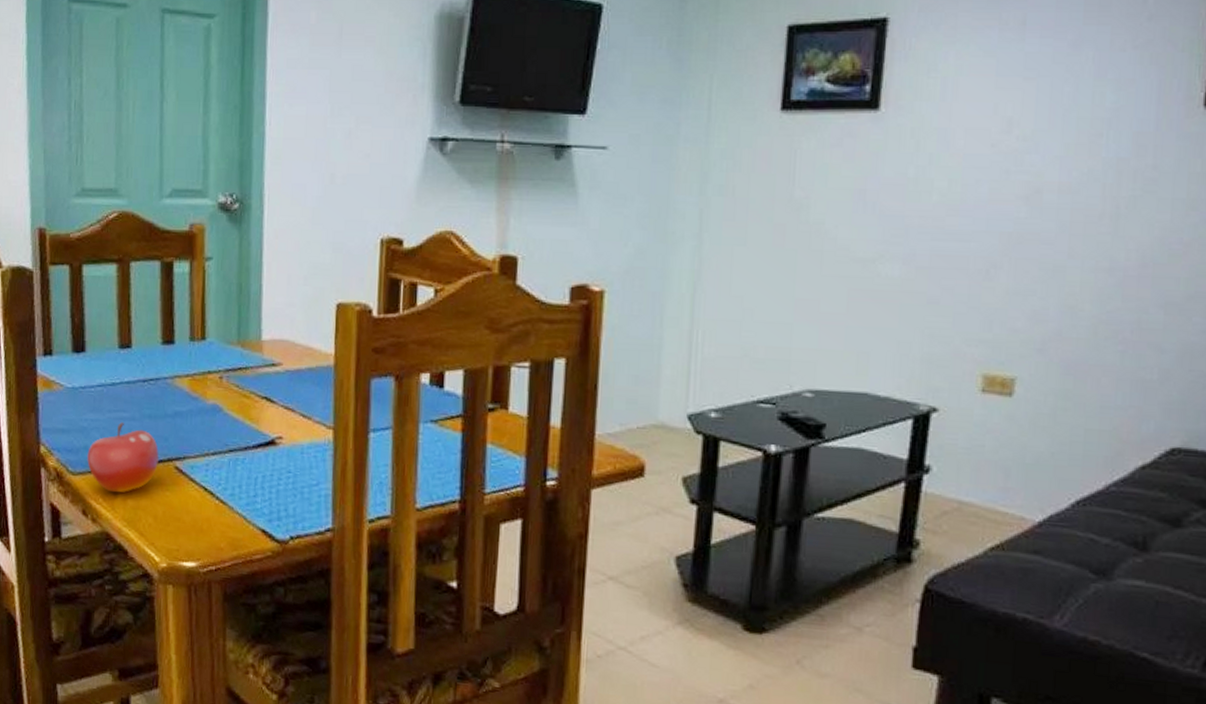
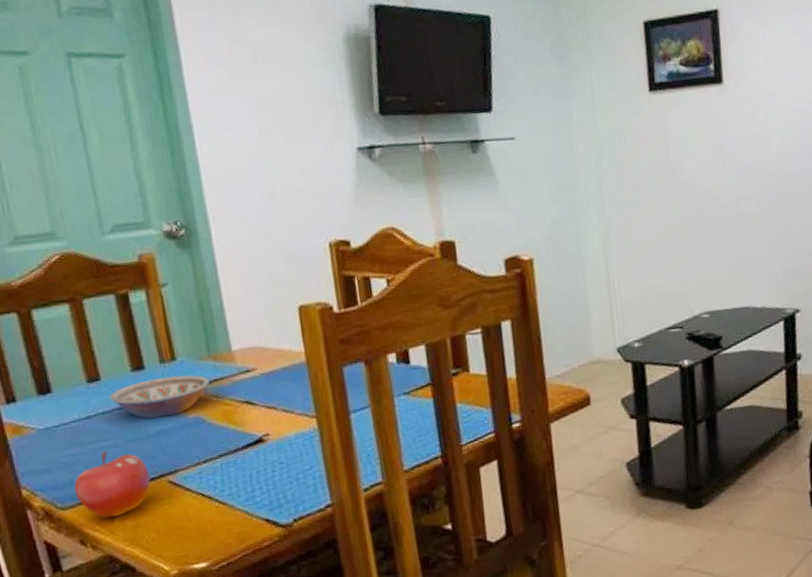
bowl: none [137,355,233,399] -> present [110,375,209,419]

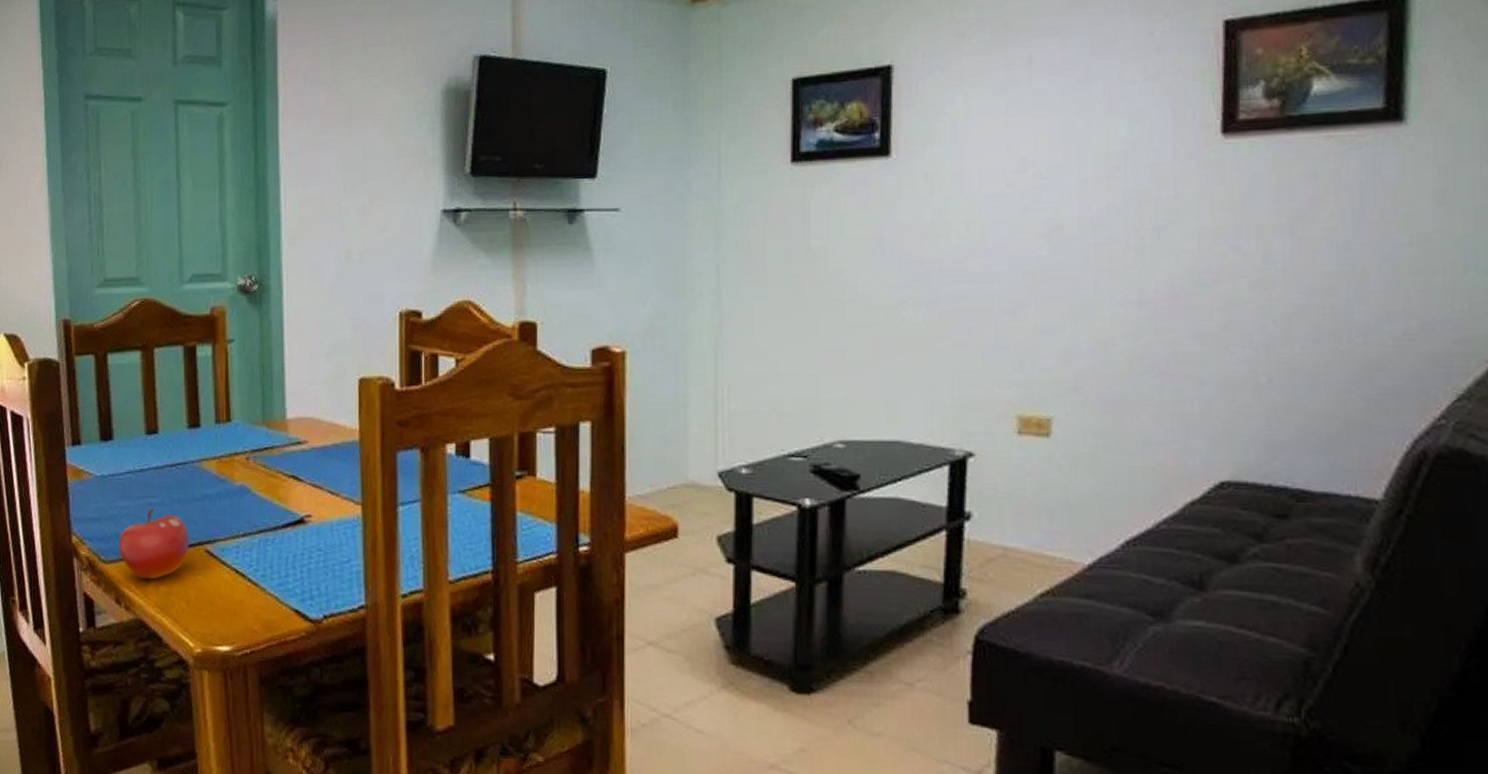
bowl: present [110,375,209,419] -> none [164,438,259,481]

